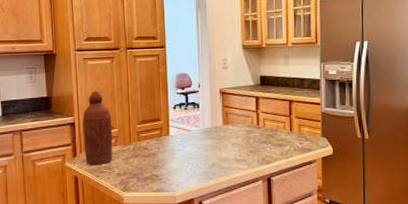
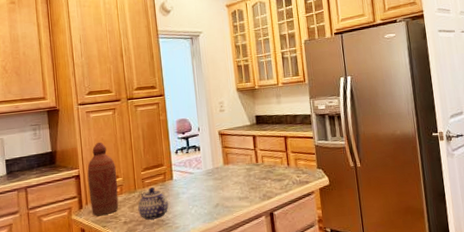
teapot: none [132,141,163,174] -> present [137,187,169,220]

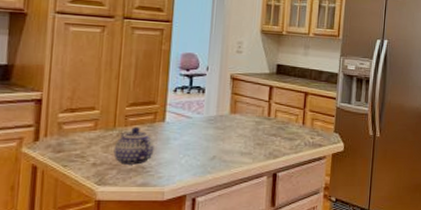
bottle: present [87,142,119,216] -> none [50,63,94,153]

